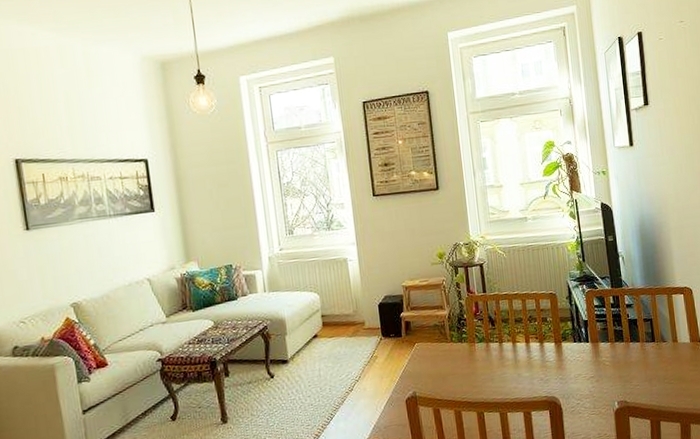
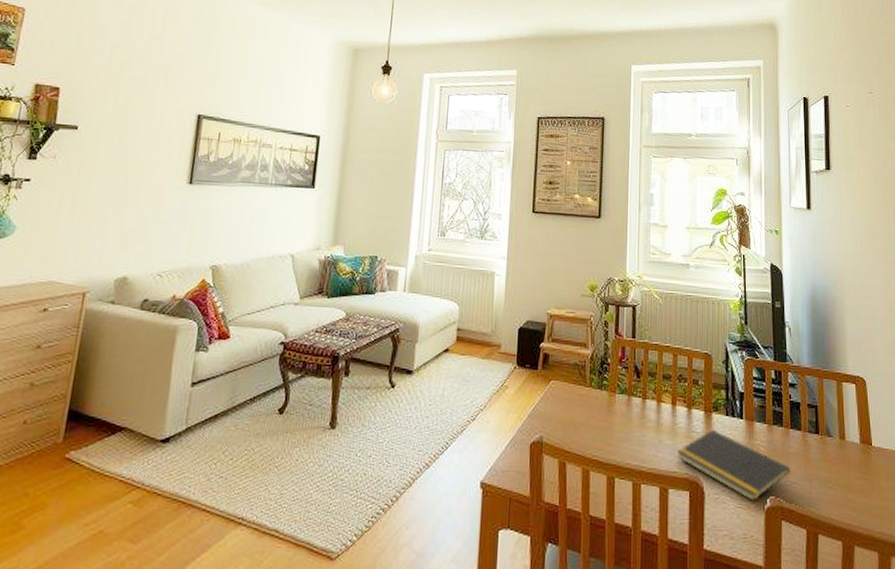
notepad: none [534,355,634,407] -> present [676,429,791,501]

